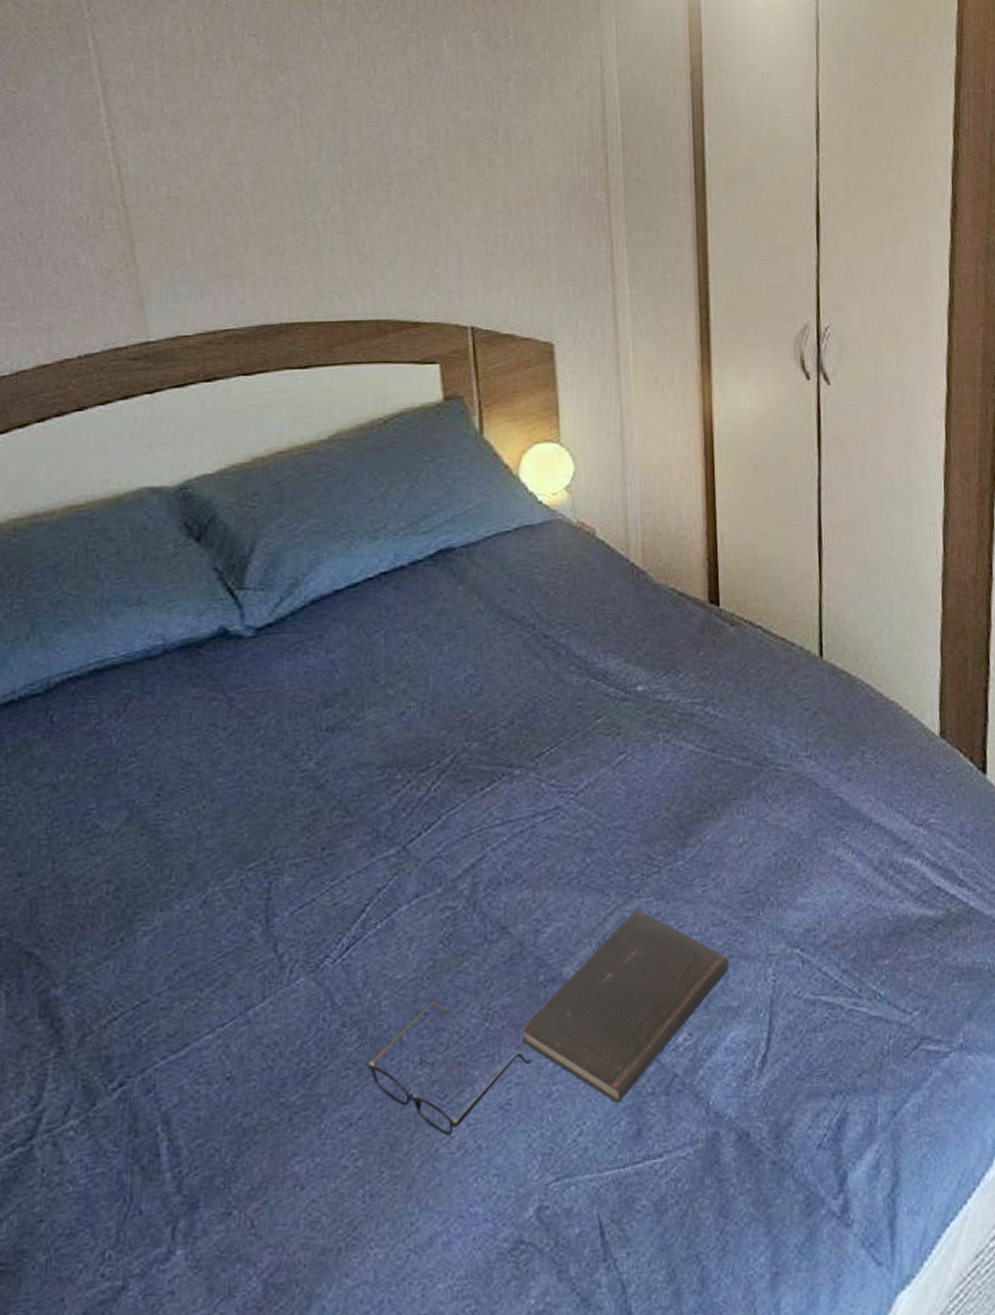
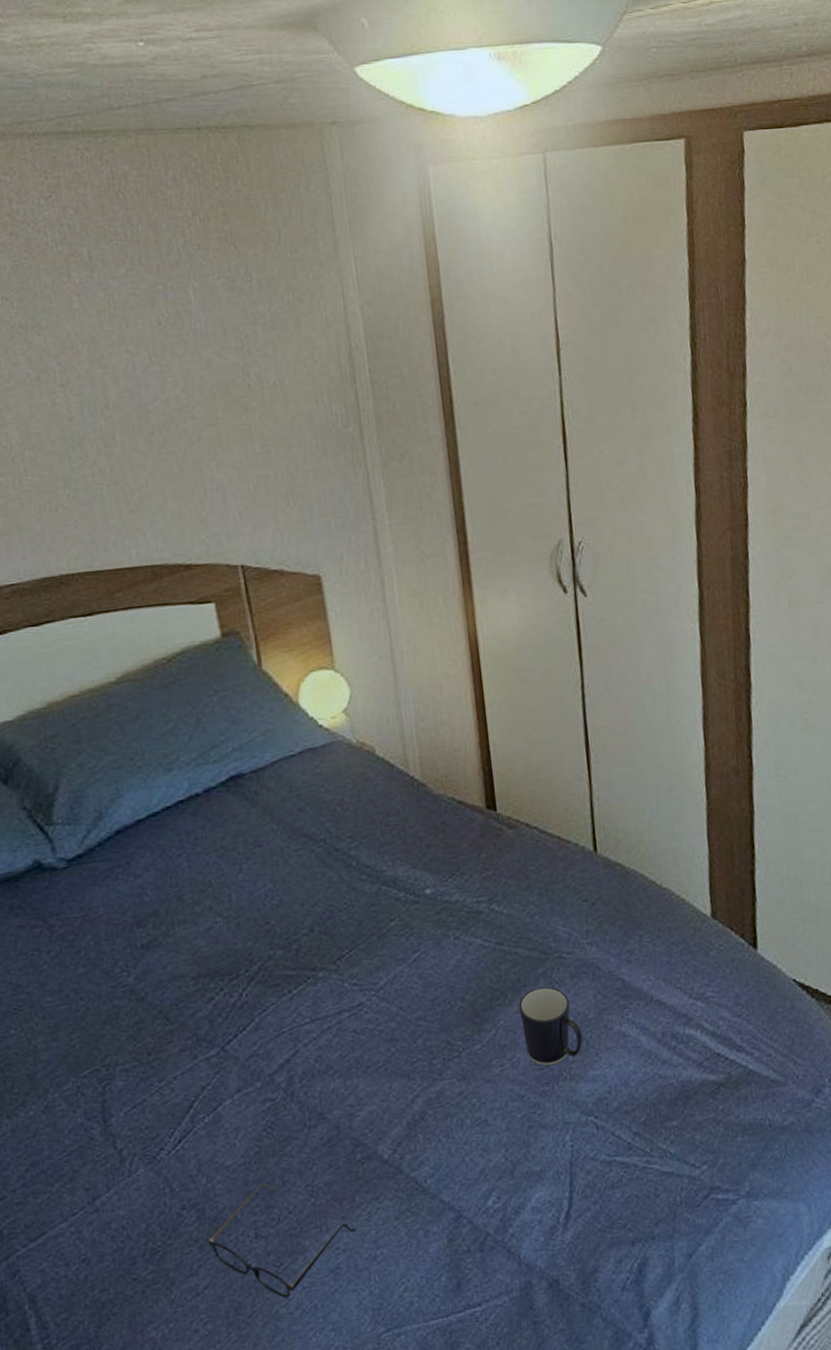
hardcover book: present [521,909,730,1103] -> none [344,1090,530,1262]
mug: none [728,801,794,890] -> present [519,986,583,1066]

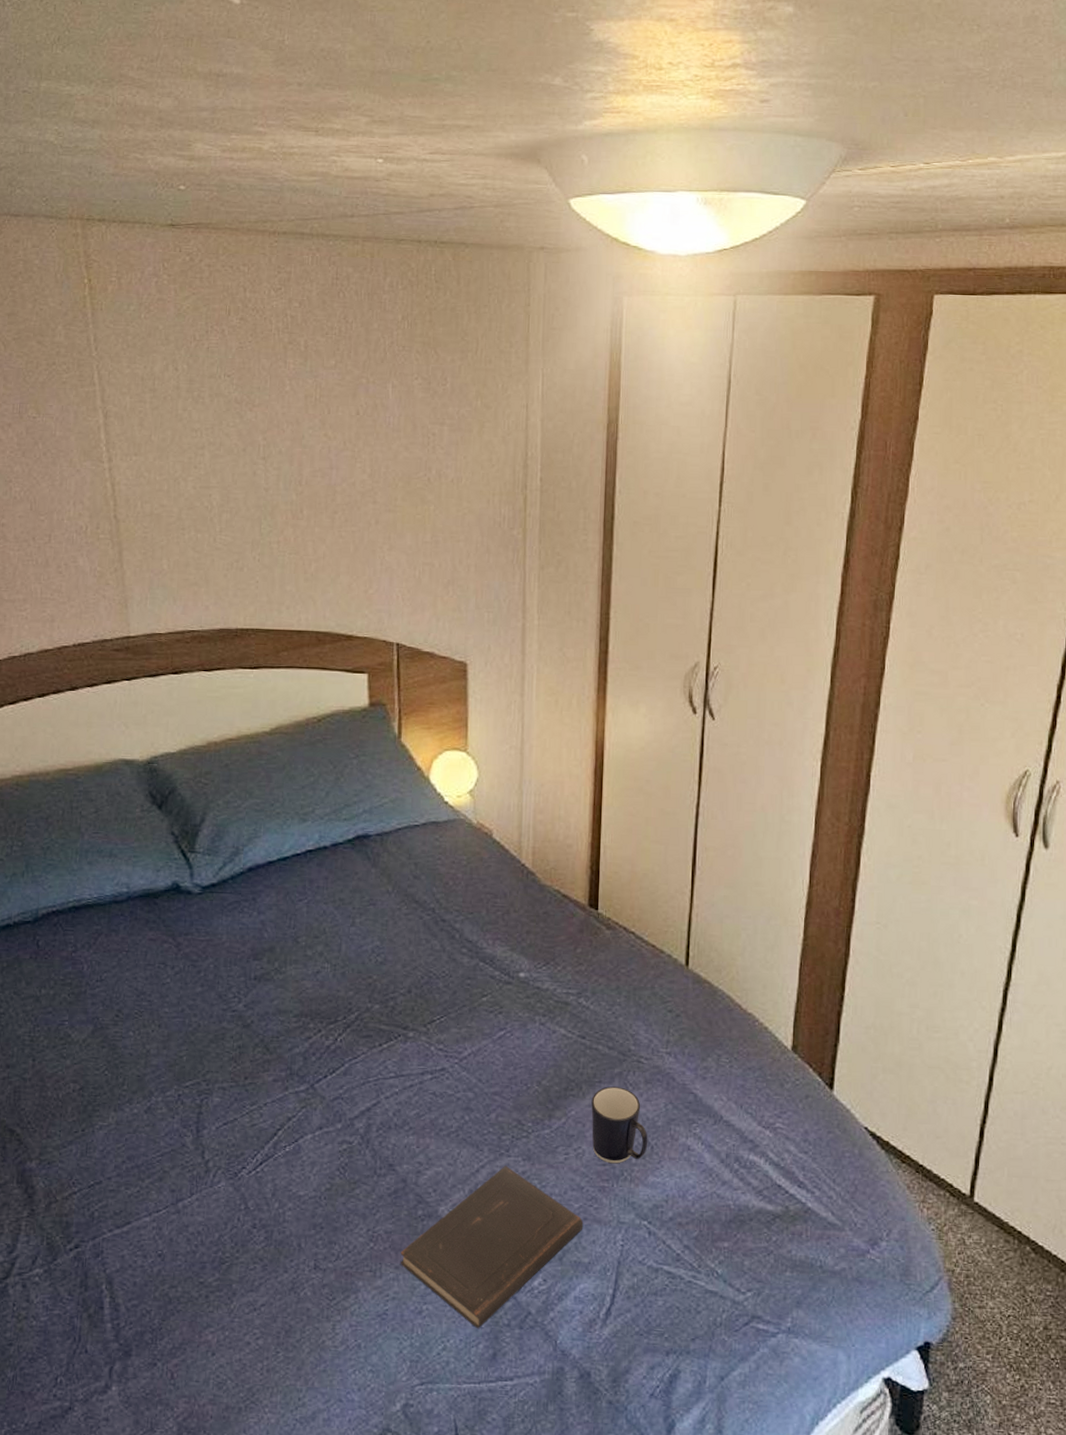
eyeglasses: present [208,1182,356,1299] -> none [271,1217,407,1332]
hardcover book: none [344,1090,530,1262] -> present [400,1166,584,1328]

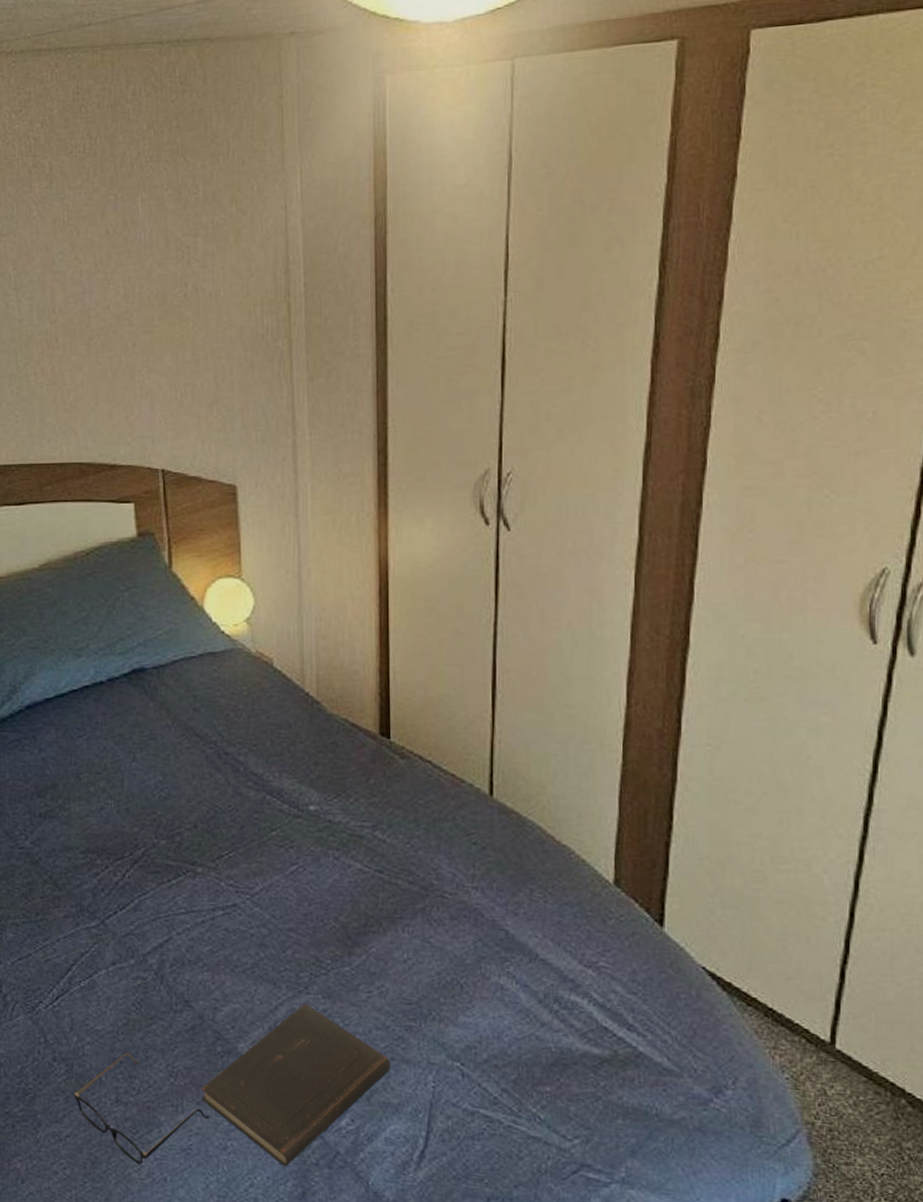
eyeglasses: none [271,1217,407,1332] -> present [73,1052,210,1164]
mug: present [591,1086,648,1164] -> none [393,923,457,1003]

